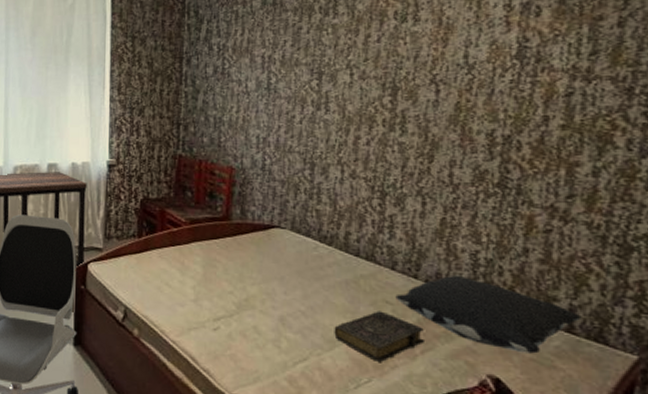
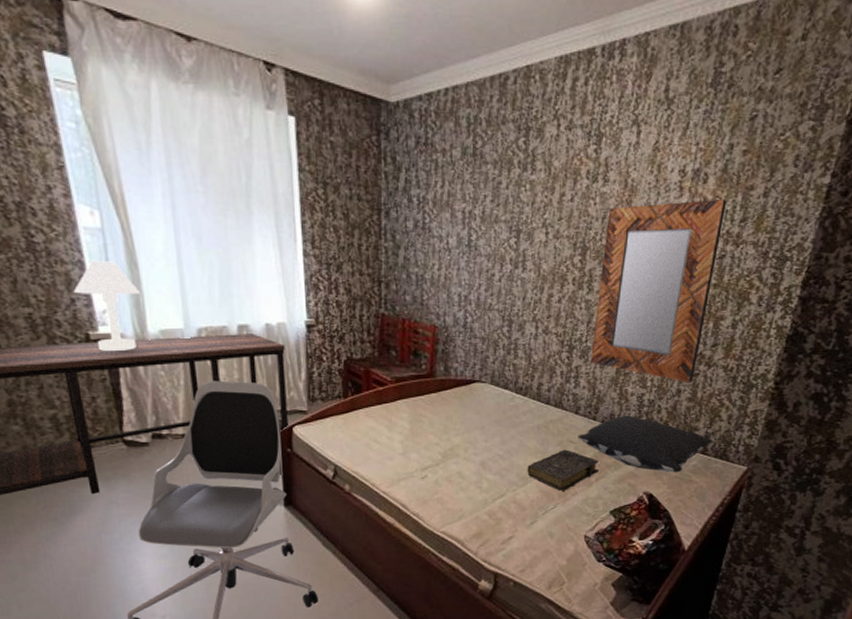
home mirror: none [407,31,570,240] -> present [590,198,727,382]

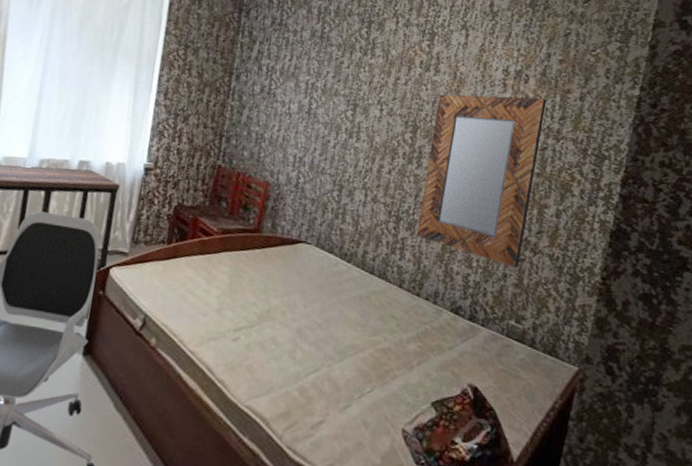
book: present [527,449,599,492] -> none [345,325,421,374]
pillow: present [578,416,713,473] -> none [400,295,541,365]

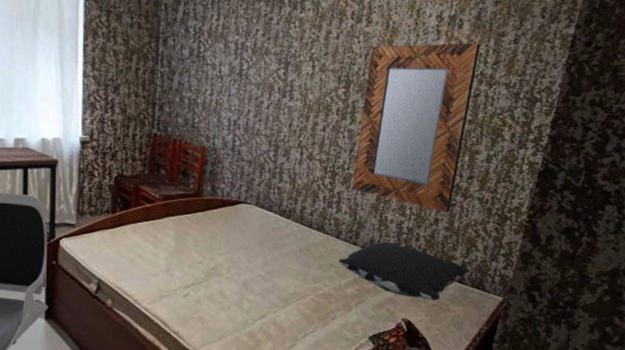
pillow: none [400,295,541,365] -> present [338,242,470,300]

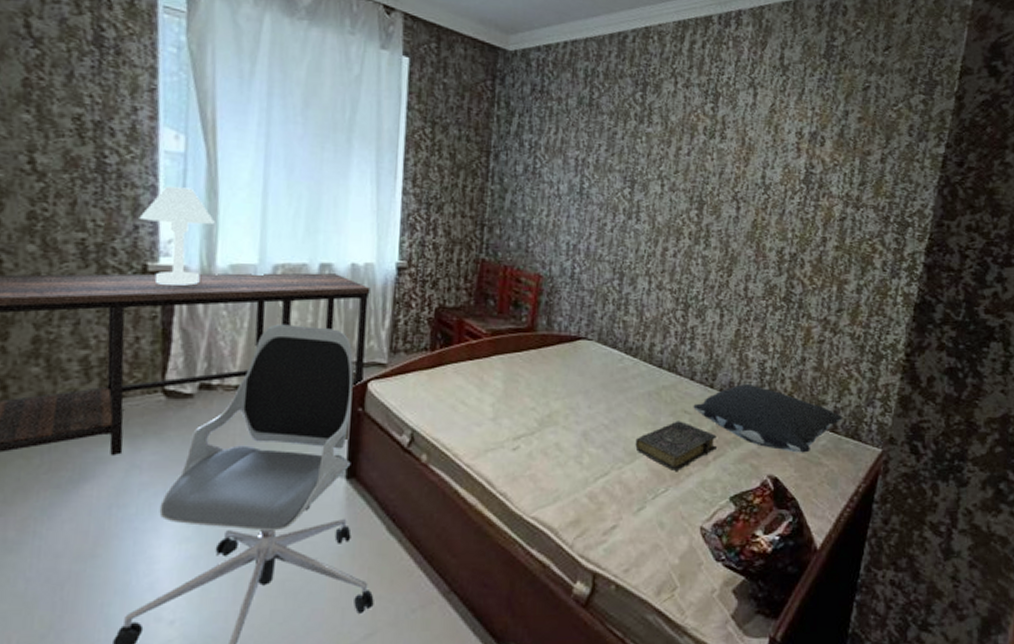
book: none [288,273,359,316] -> present [635,421,717,472]
home mirror: present [351,42,481,212] -> none [707,161,845,350]

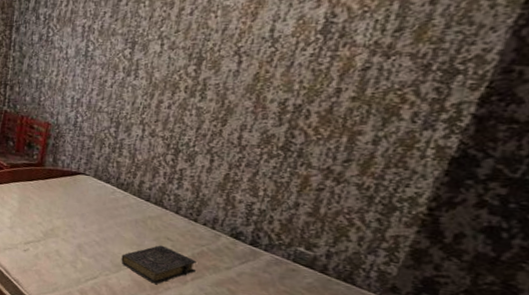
pillow: present [693,384,843,453] -> none [176,221,336,287]

